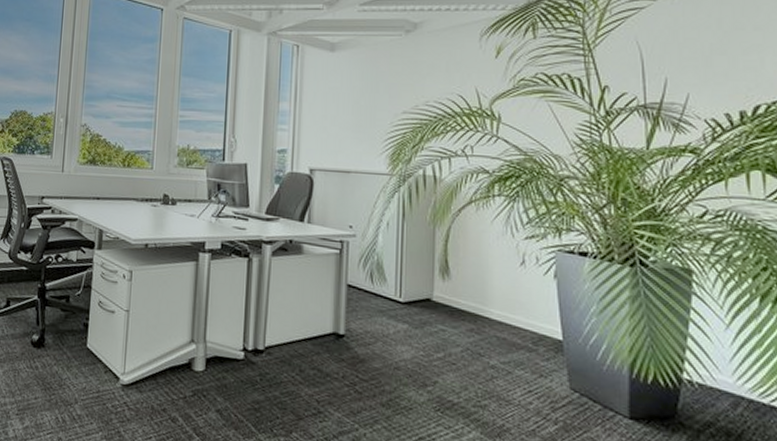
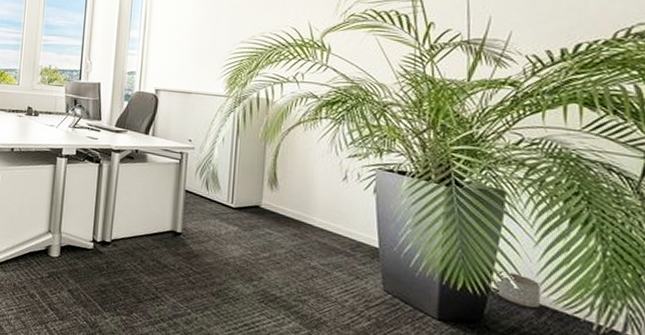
planter: none [687,358,736,399] -> present [495,270,542,309]

